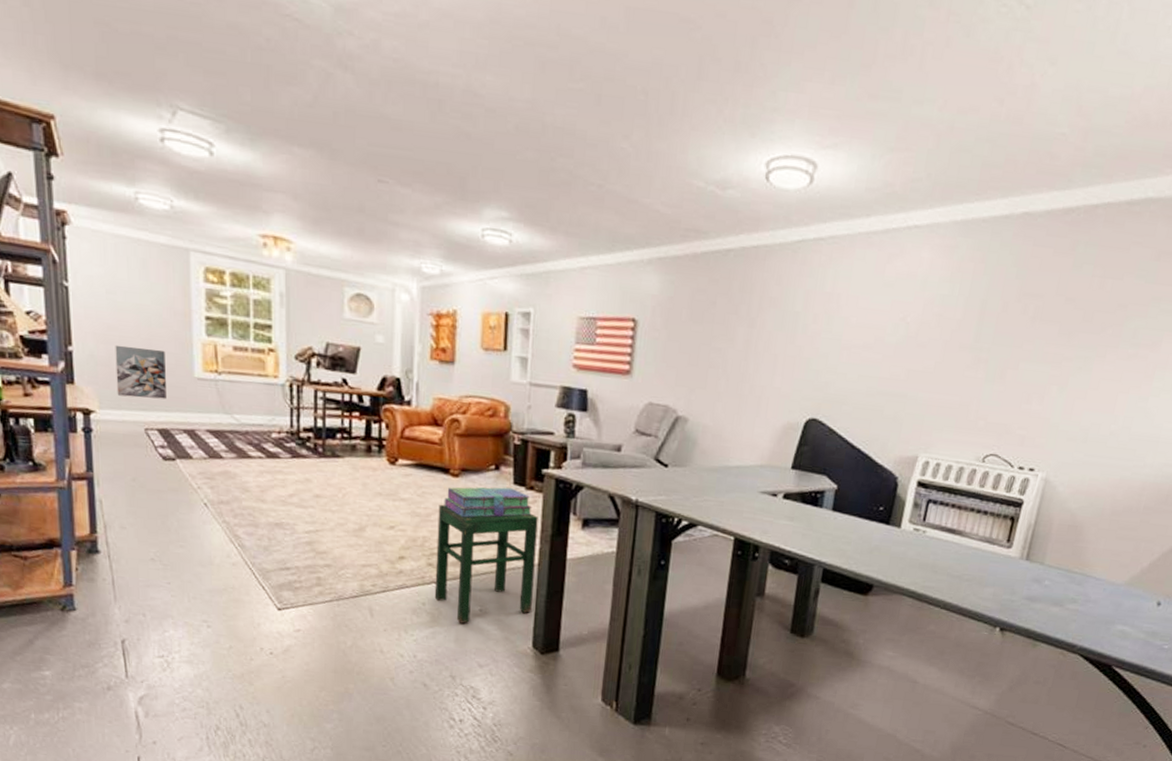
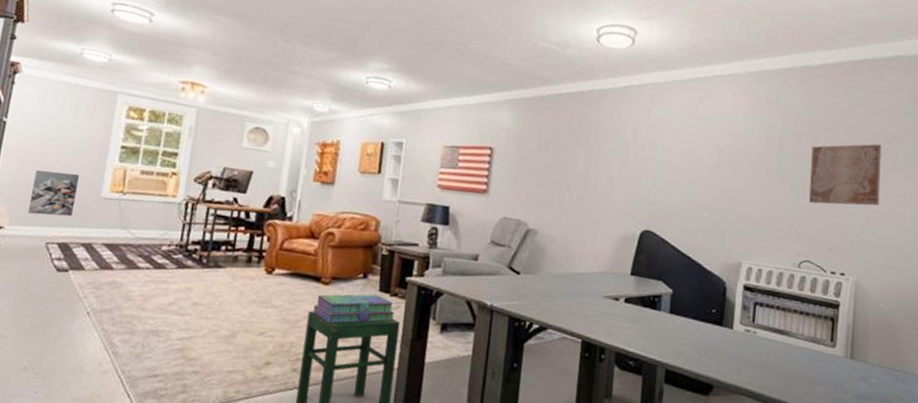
wall art: none [1006,315,1104,392] -> present [809,144,882,206]

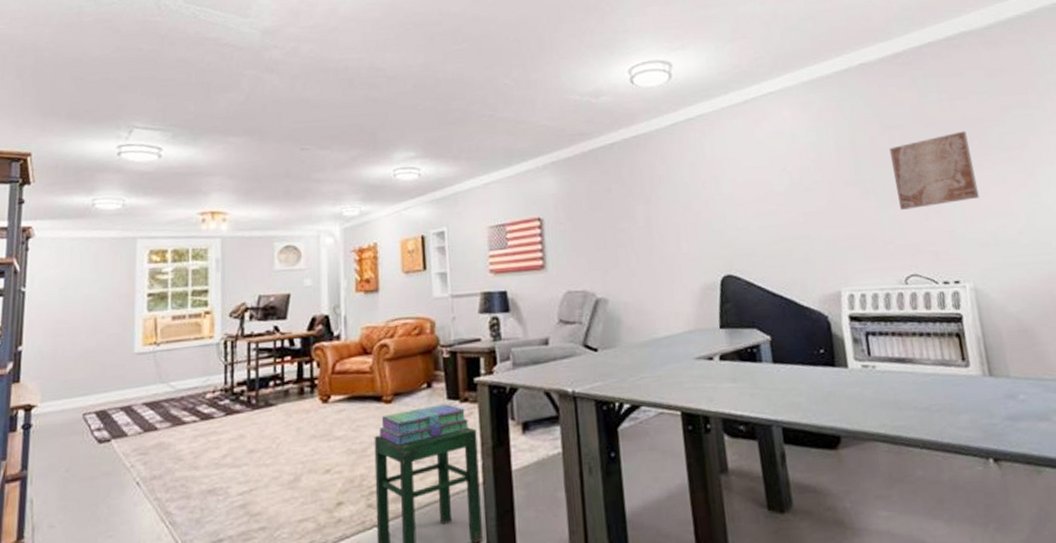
wall art: present [27,169,79,217] -> none [59,333,108,385]

